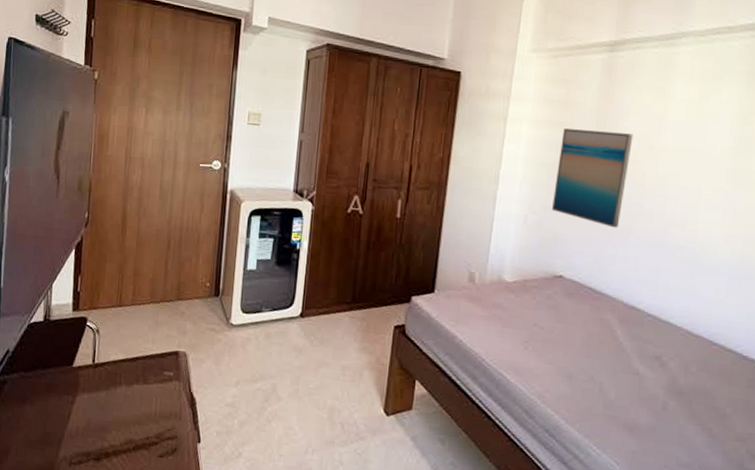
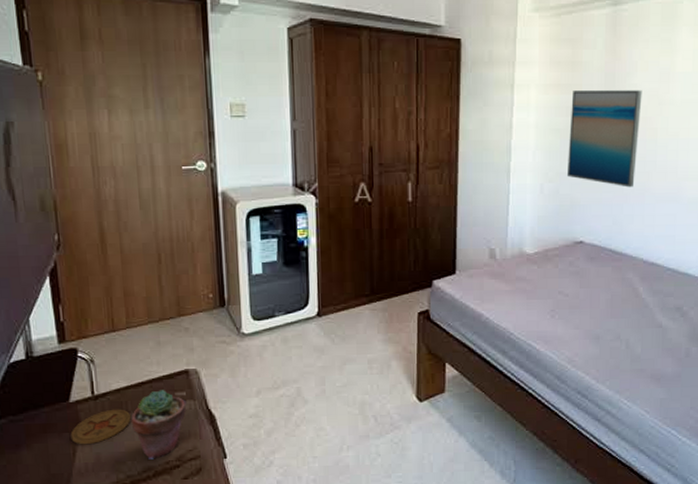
coaster: none [68,378,122,410] -> present [70,409,131,445]
potted succulent: none [121,367,172,433] -> present [130,390,187,460]

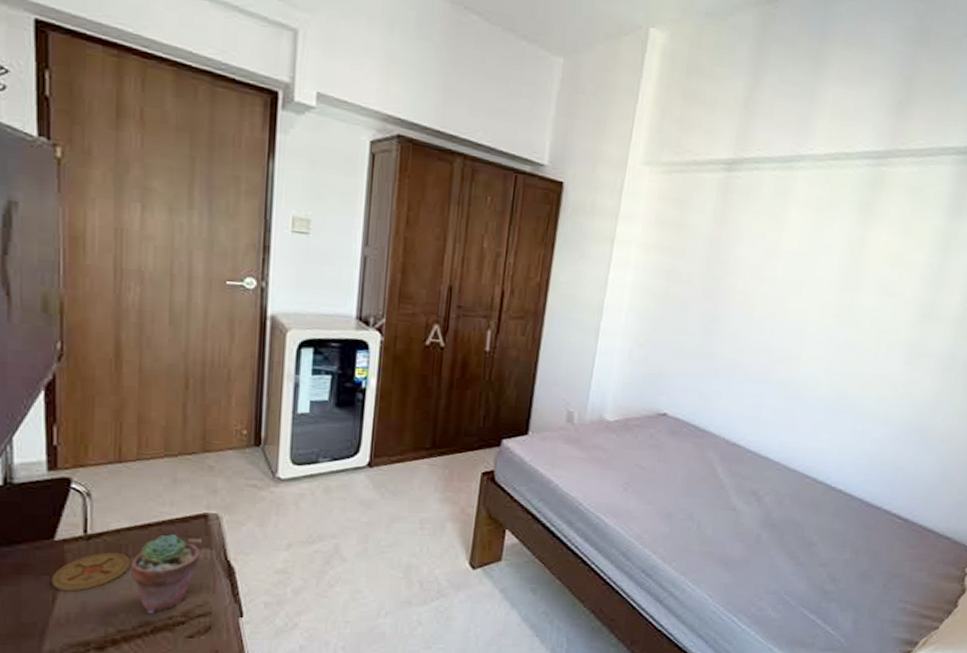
wall art: present [567,90,642,188] -> none [659,254,746,363]

